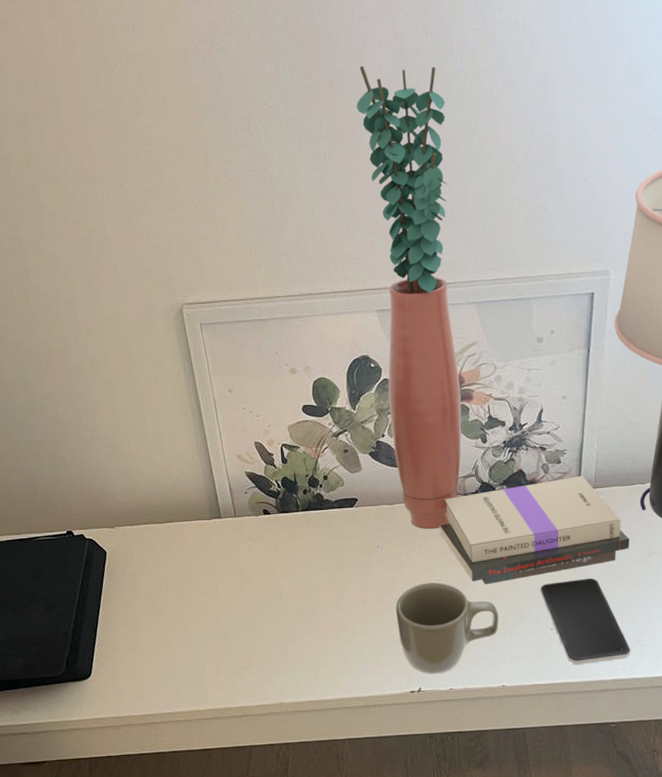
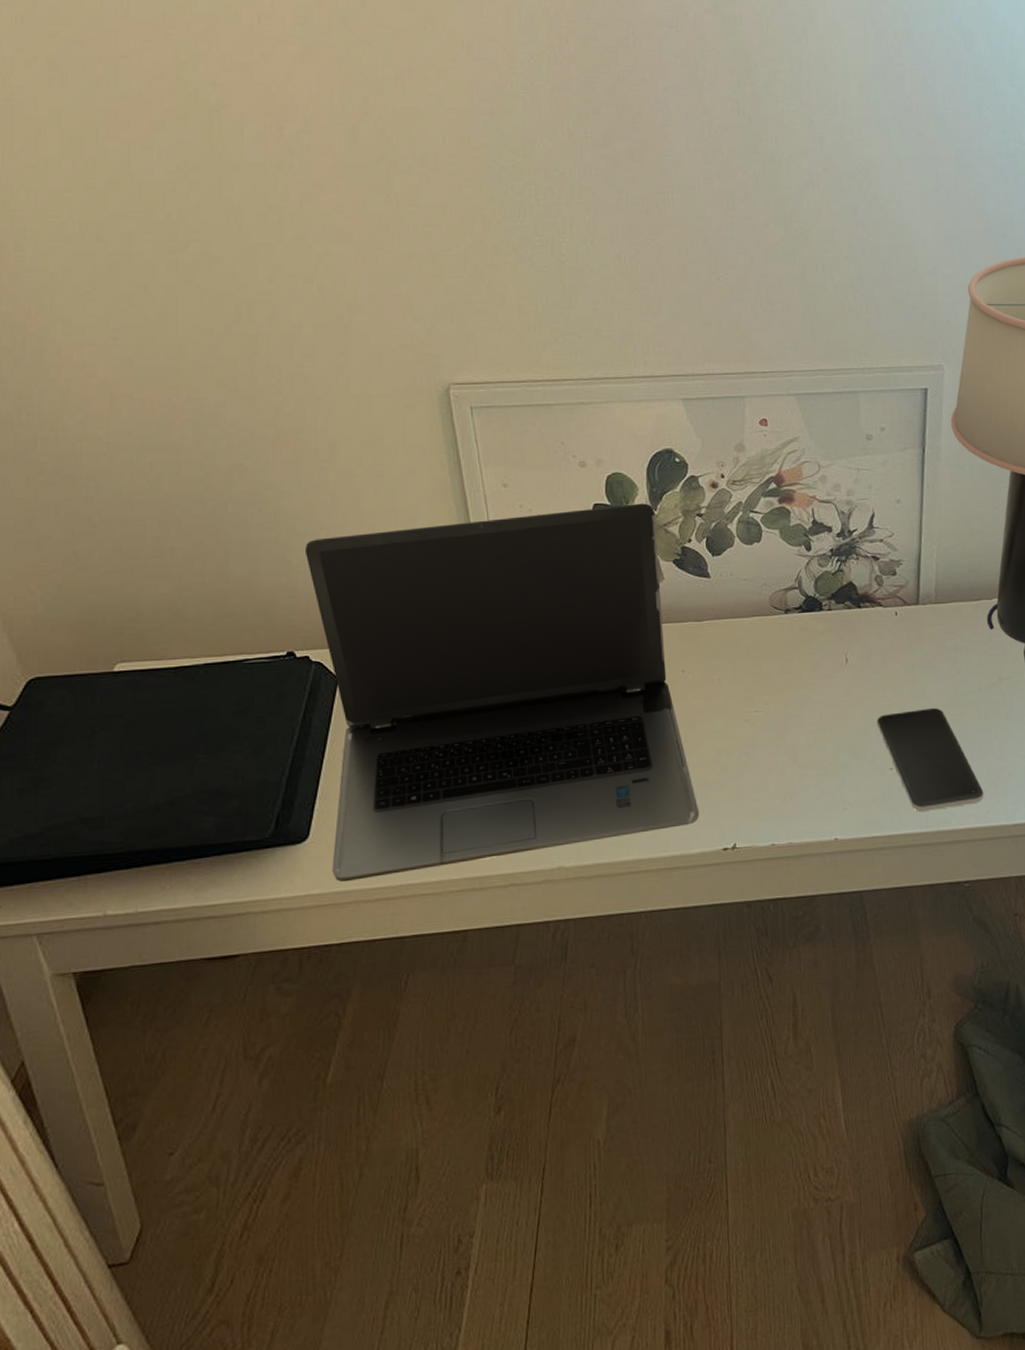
laptop computer: none [75,404,392,709] -> present [304,503,700,882]
vase: present [356,65,462,530] -> none [660,138,782,651]
mug: present [396,582,499,674] -> none [705,714,829,827]
books: present [439,476,630,585] -> none [757,590,978,717]

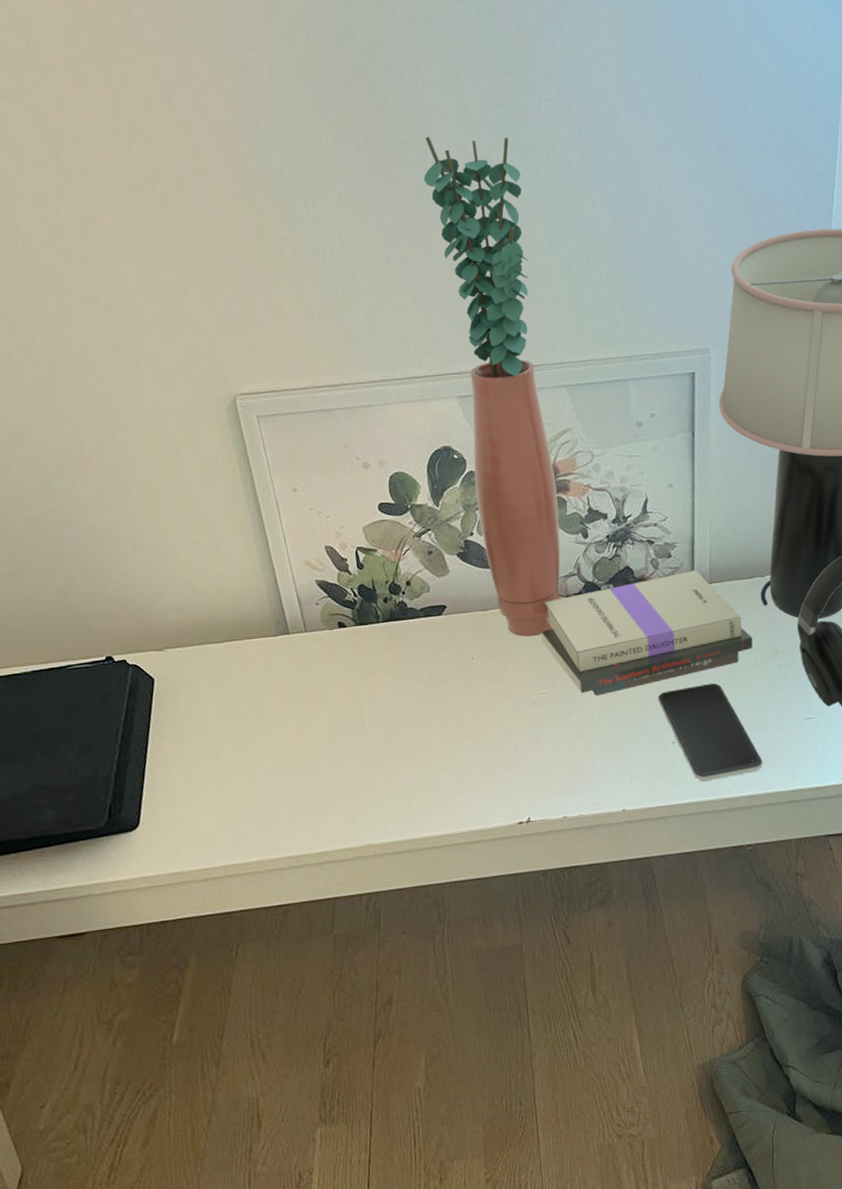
laptop computer: present [304,503,700,882] -> none [113,500,495,864]
vase: none [660,138,782,651] -> present [423,136,561,637]
books: none [757,590,978,717] -> present [540,570,753,696]

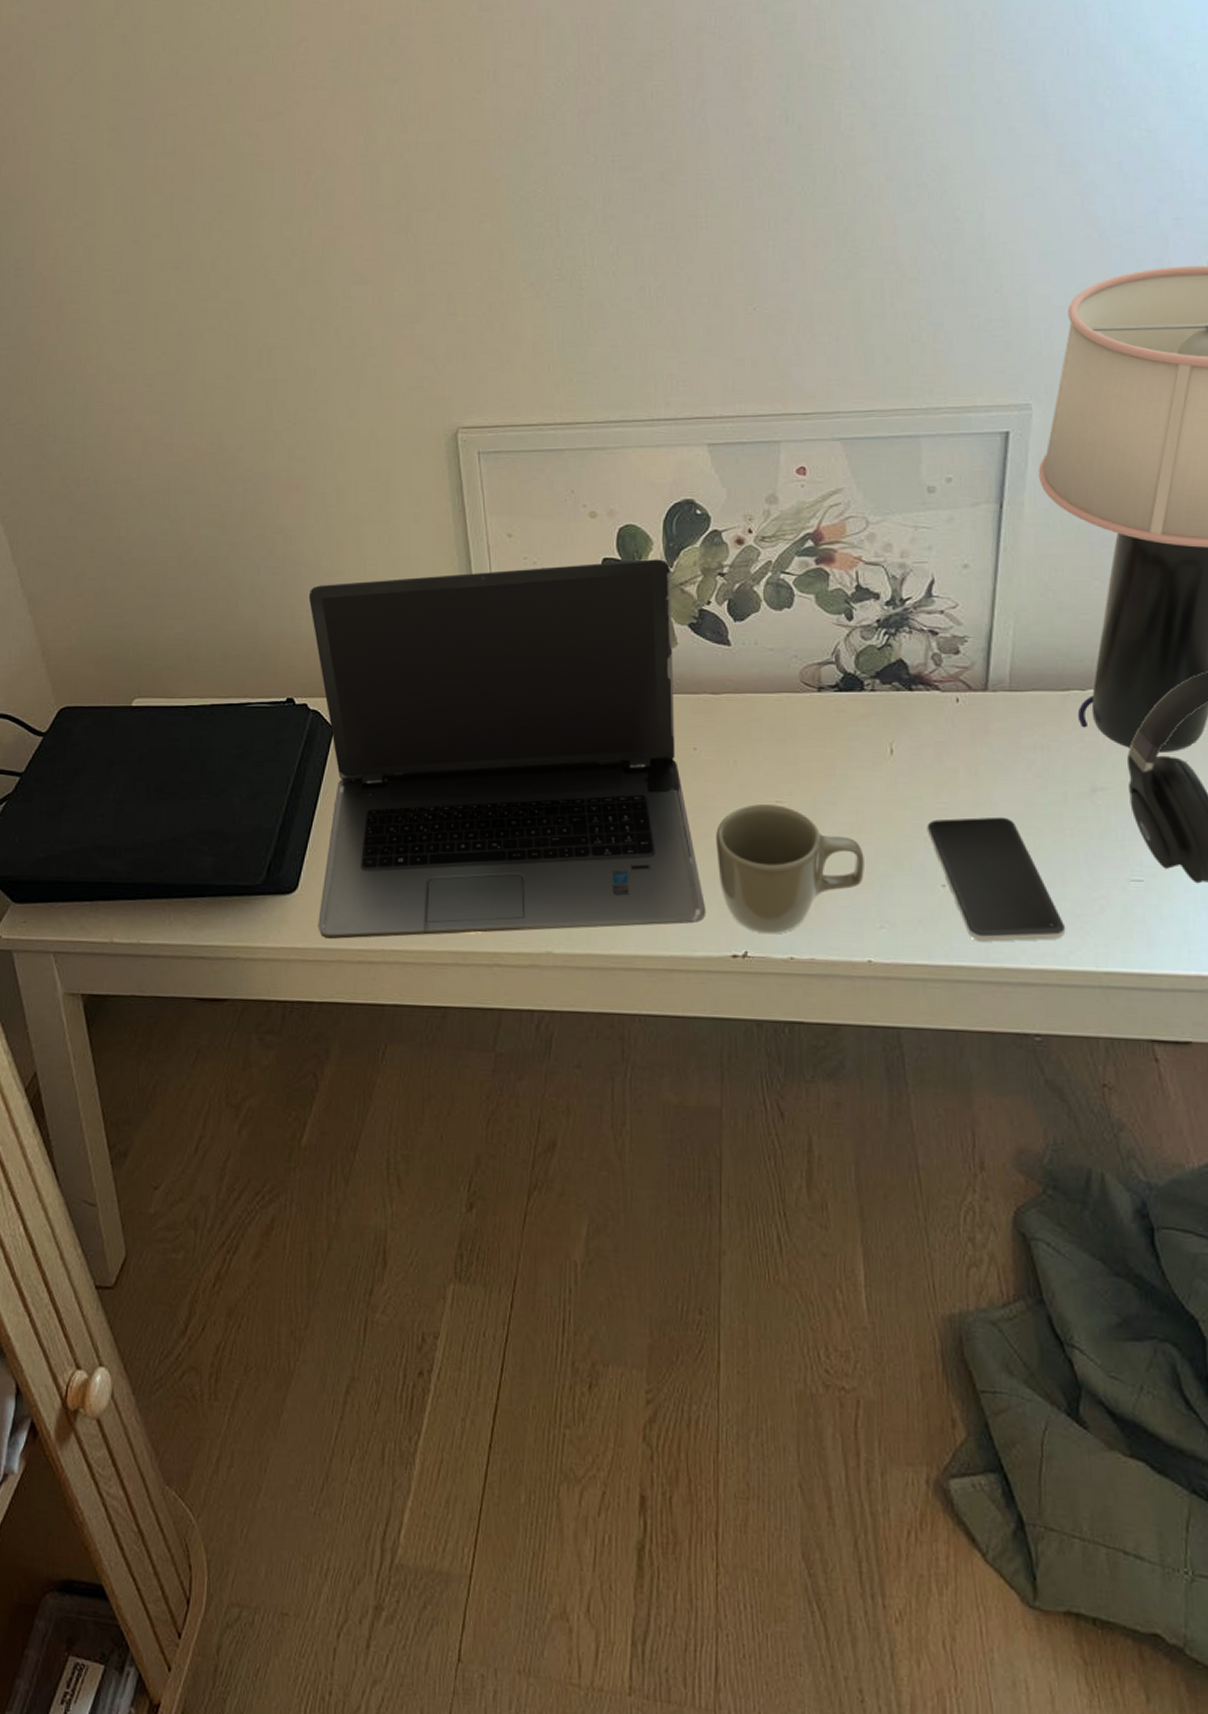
laptop computer: none [113,500,495,864] -> present [308,559,706,939]
vase: present [423,136,561,637] -> none [693,155,818,732]
mug: none [496,696,614,802] -> present [716,804,864,935]
books: present [540,570,753,696] -> none [782,673,1064,814]

